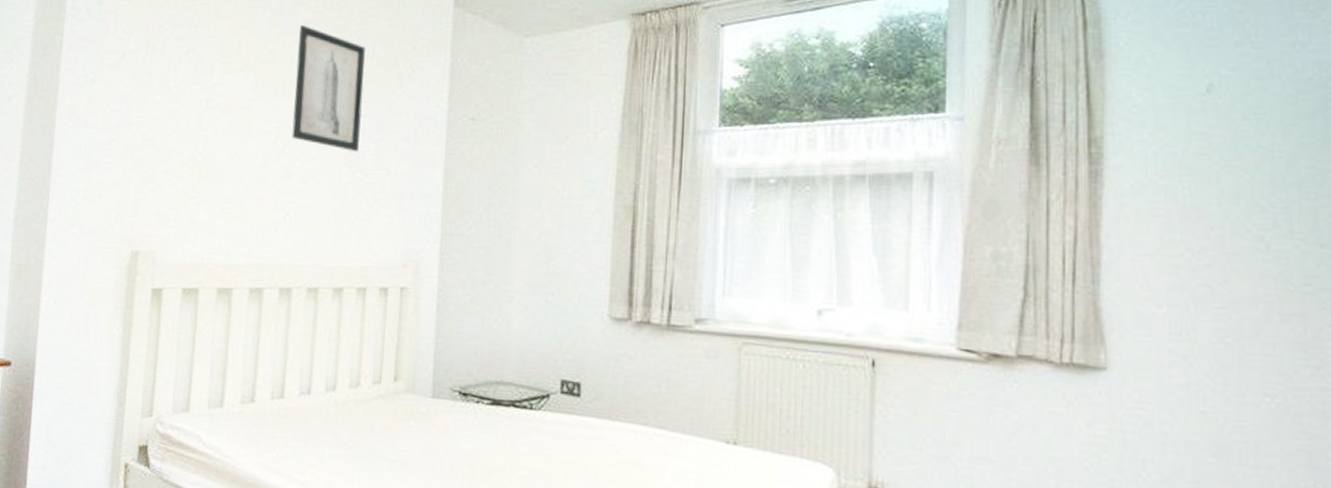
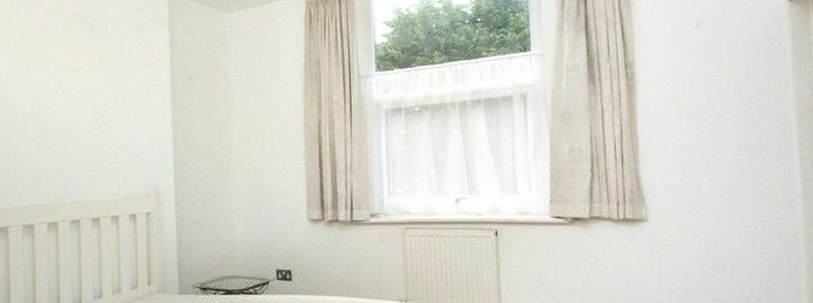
wall art: present [291,25,366,153] -> none [44,13,103,111]

